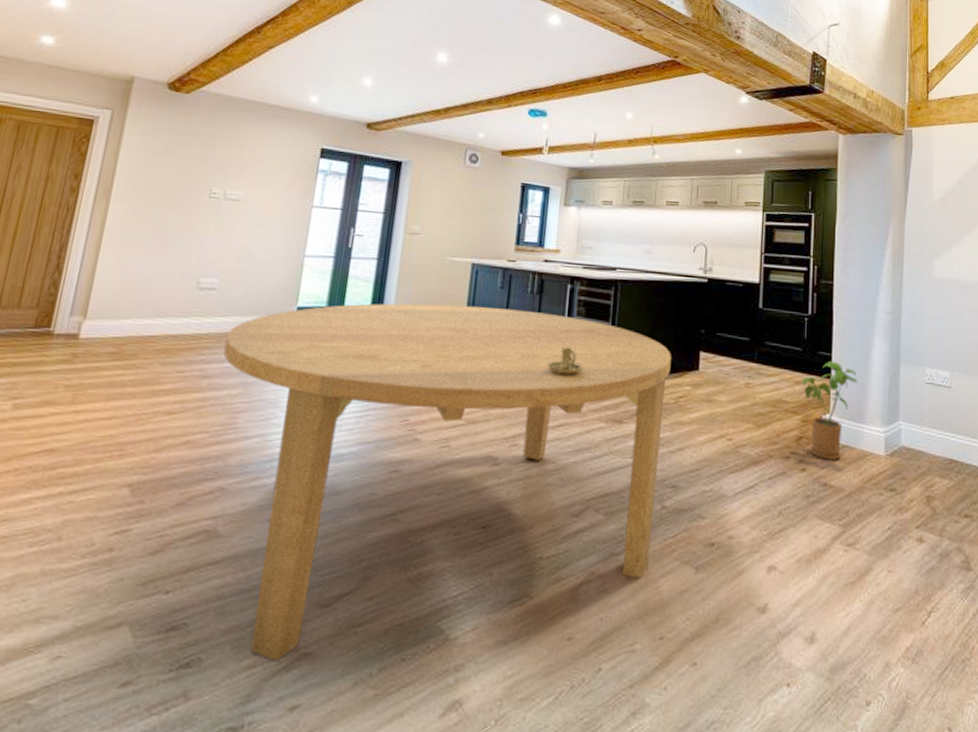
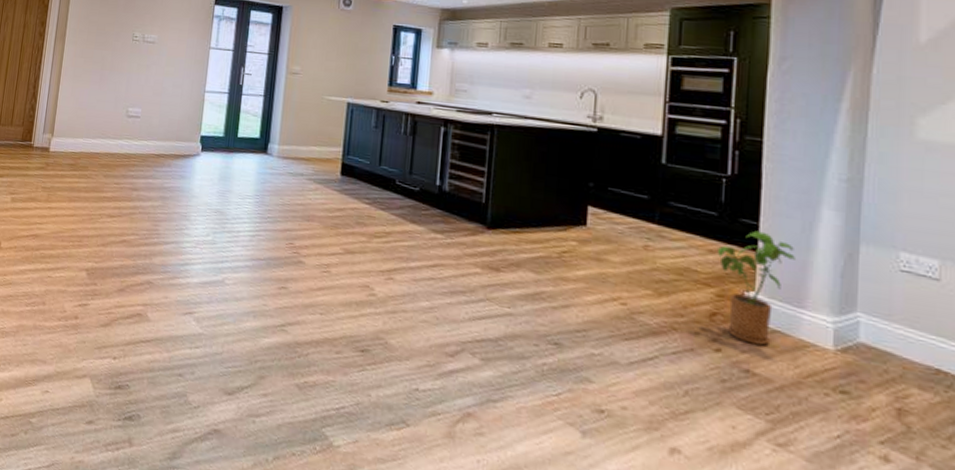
dining table: present [223,303,672,662] -> none [147,135,555,431]
candlestick: present [547,347,583,374] -> none [421,189,457,217]

